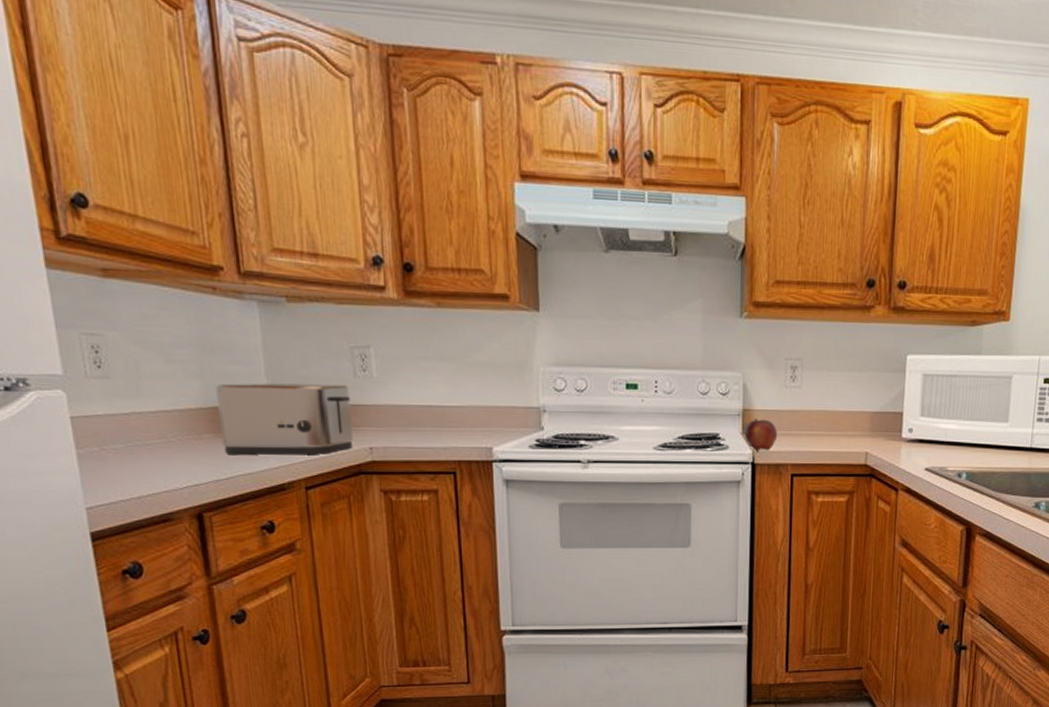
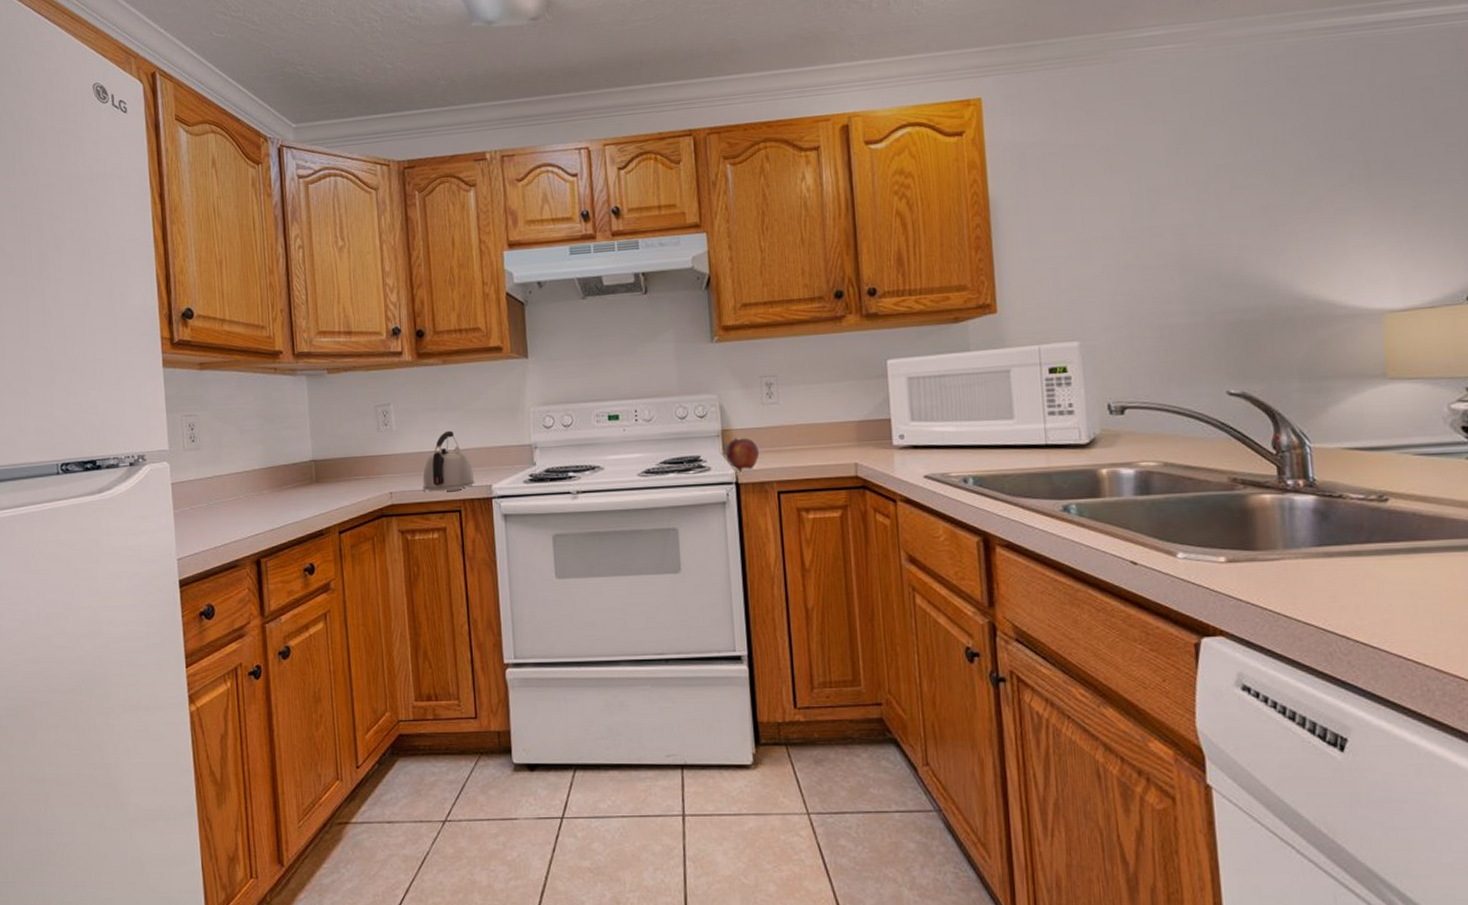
toaster: present [215,383,354,456] -> none [273,439,377,507]
kettle: none [410,384,473,452] -> present [422,430,475,492]

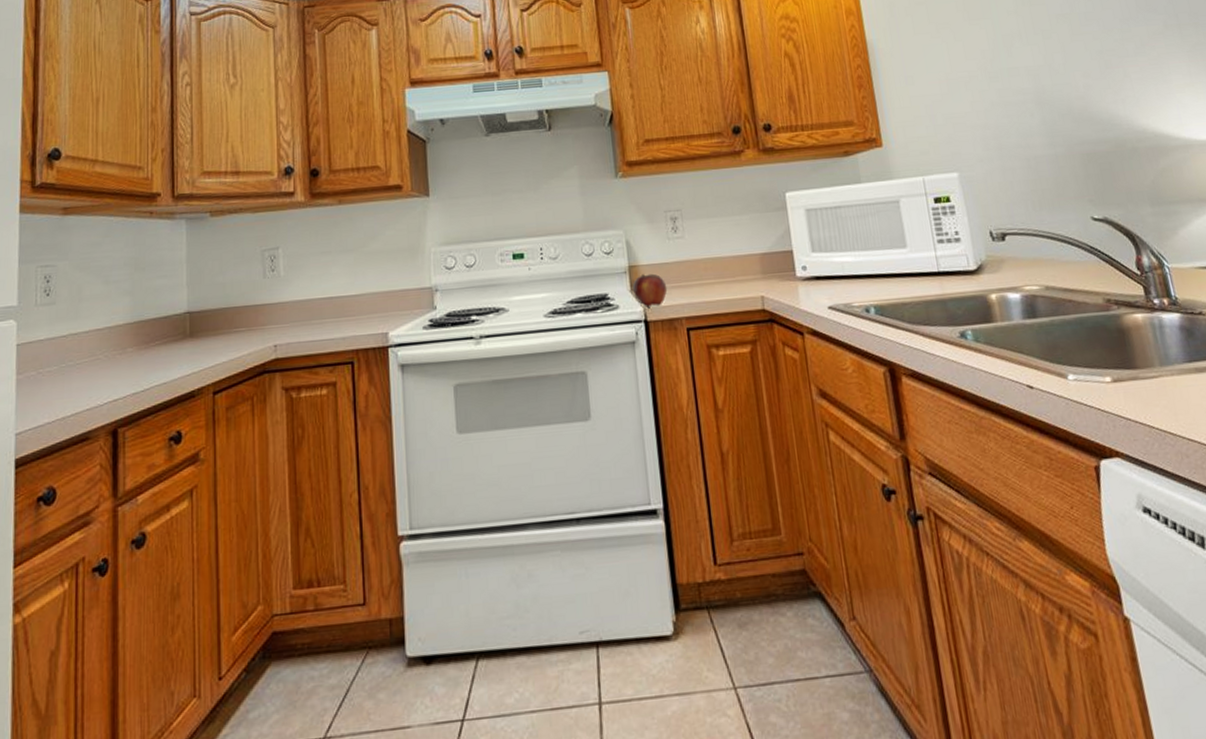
kettle: present [422,430,475,492] -> none [312,274,370,342]

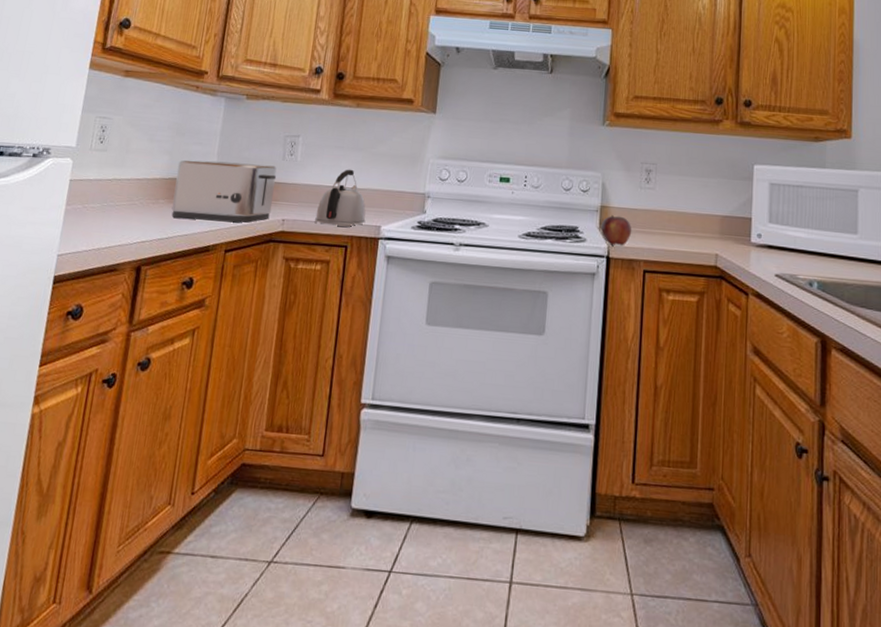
toaster: none [142,286,260,367] -> present [171,159,277,223]
kettle: none [312,274,370,342] -> present [315,169,366,227]

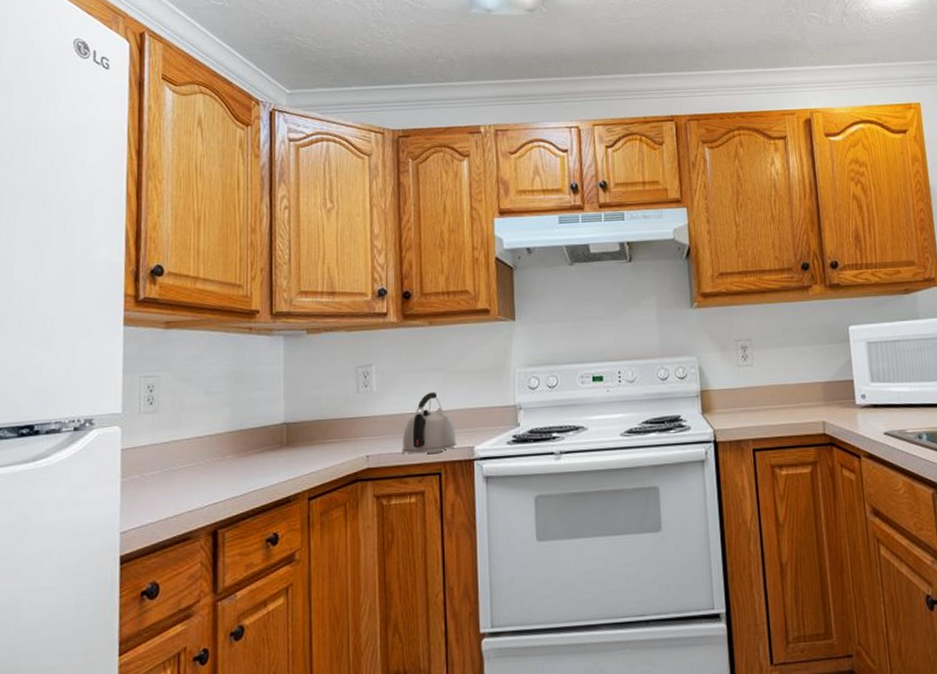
toaster: present [171,159,277,223] -> none [241,401,353,473]
fruit: present [600,215,632,246] -> none [703,398,736,429]

